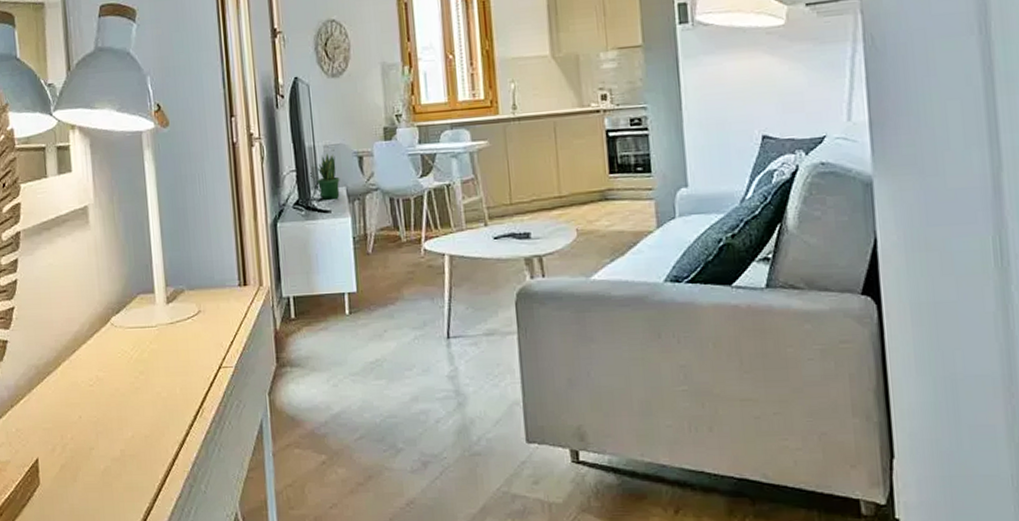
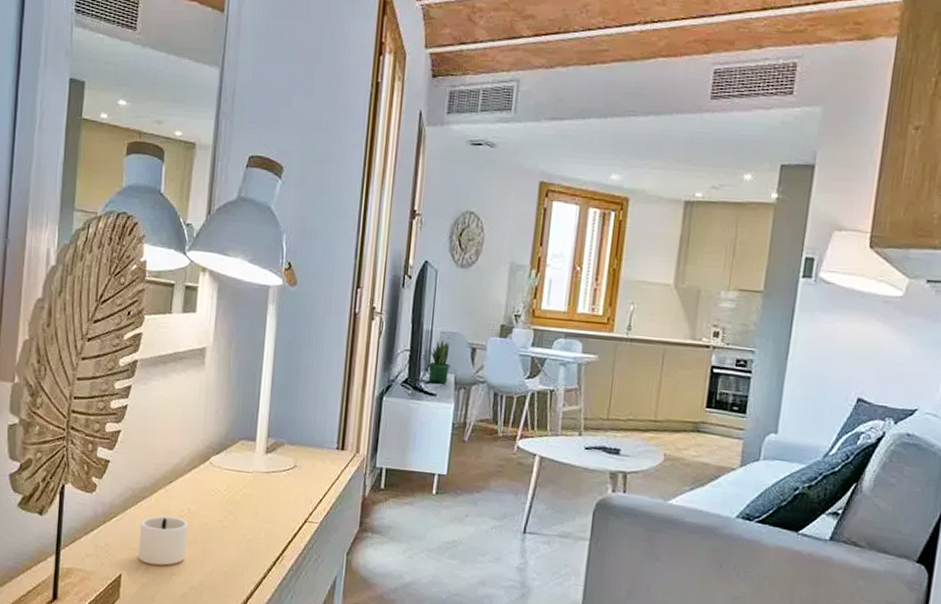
candle: none [50,387,102,443] -> present [137,516,189,566]

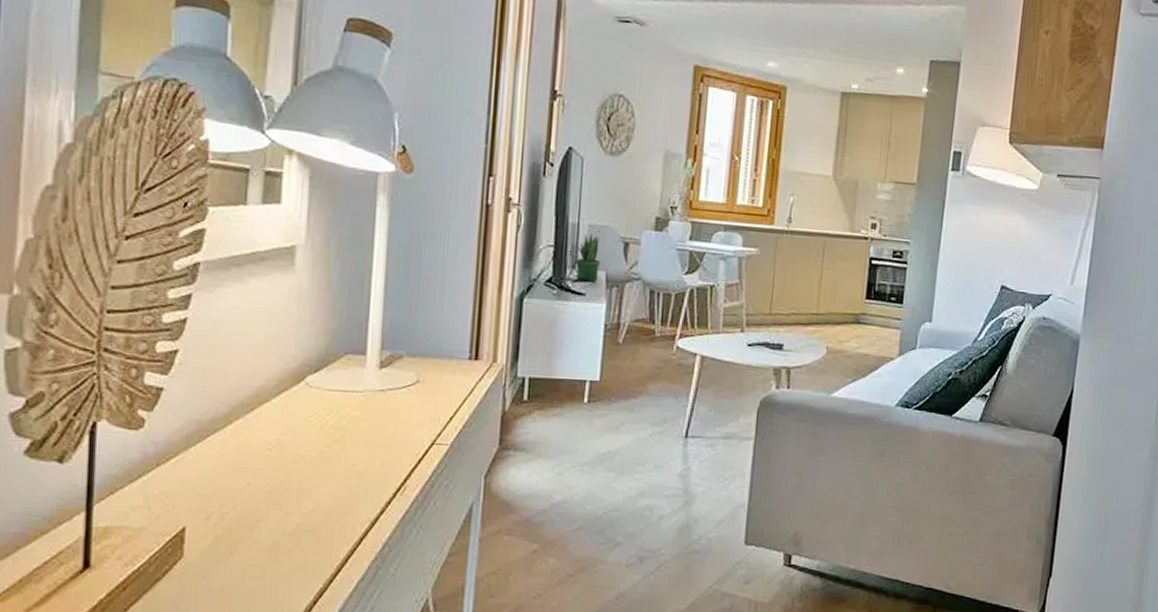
candle: present [137,516,189,566] -> none [208,451,279,512]

